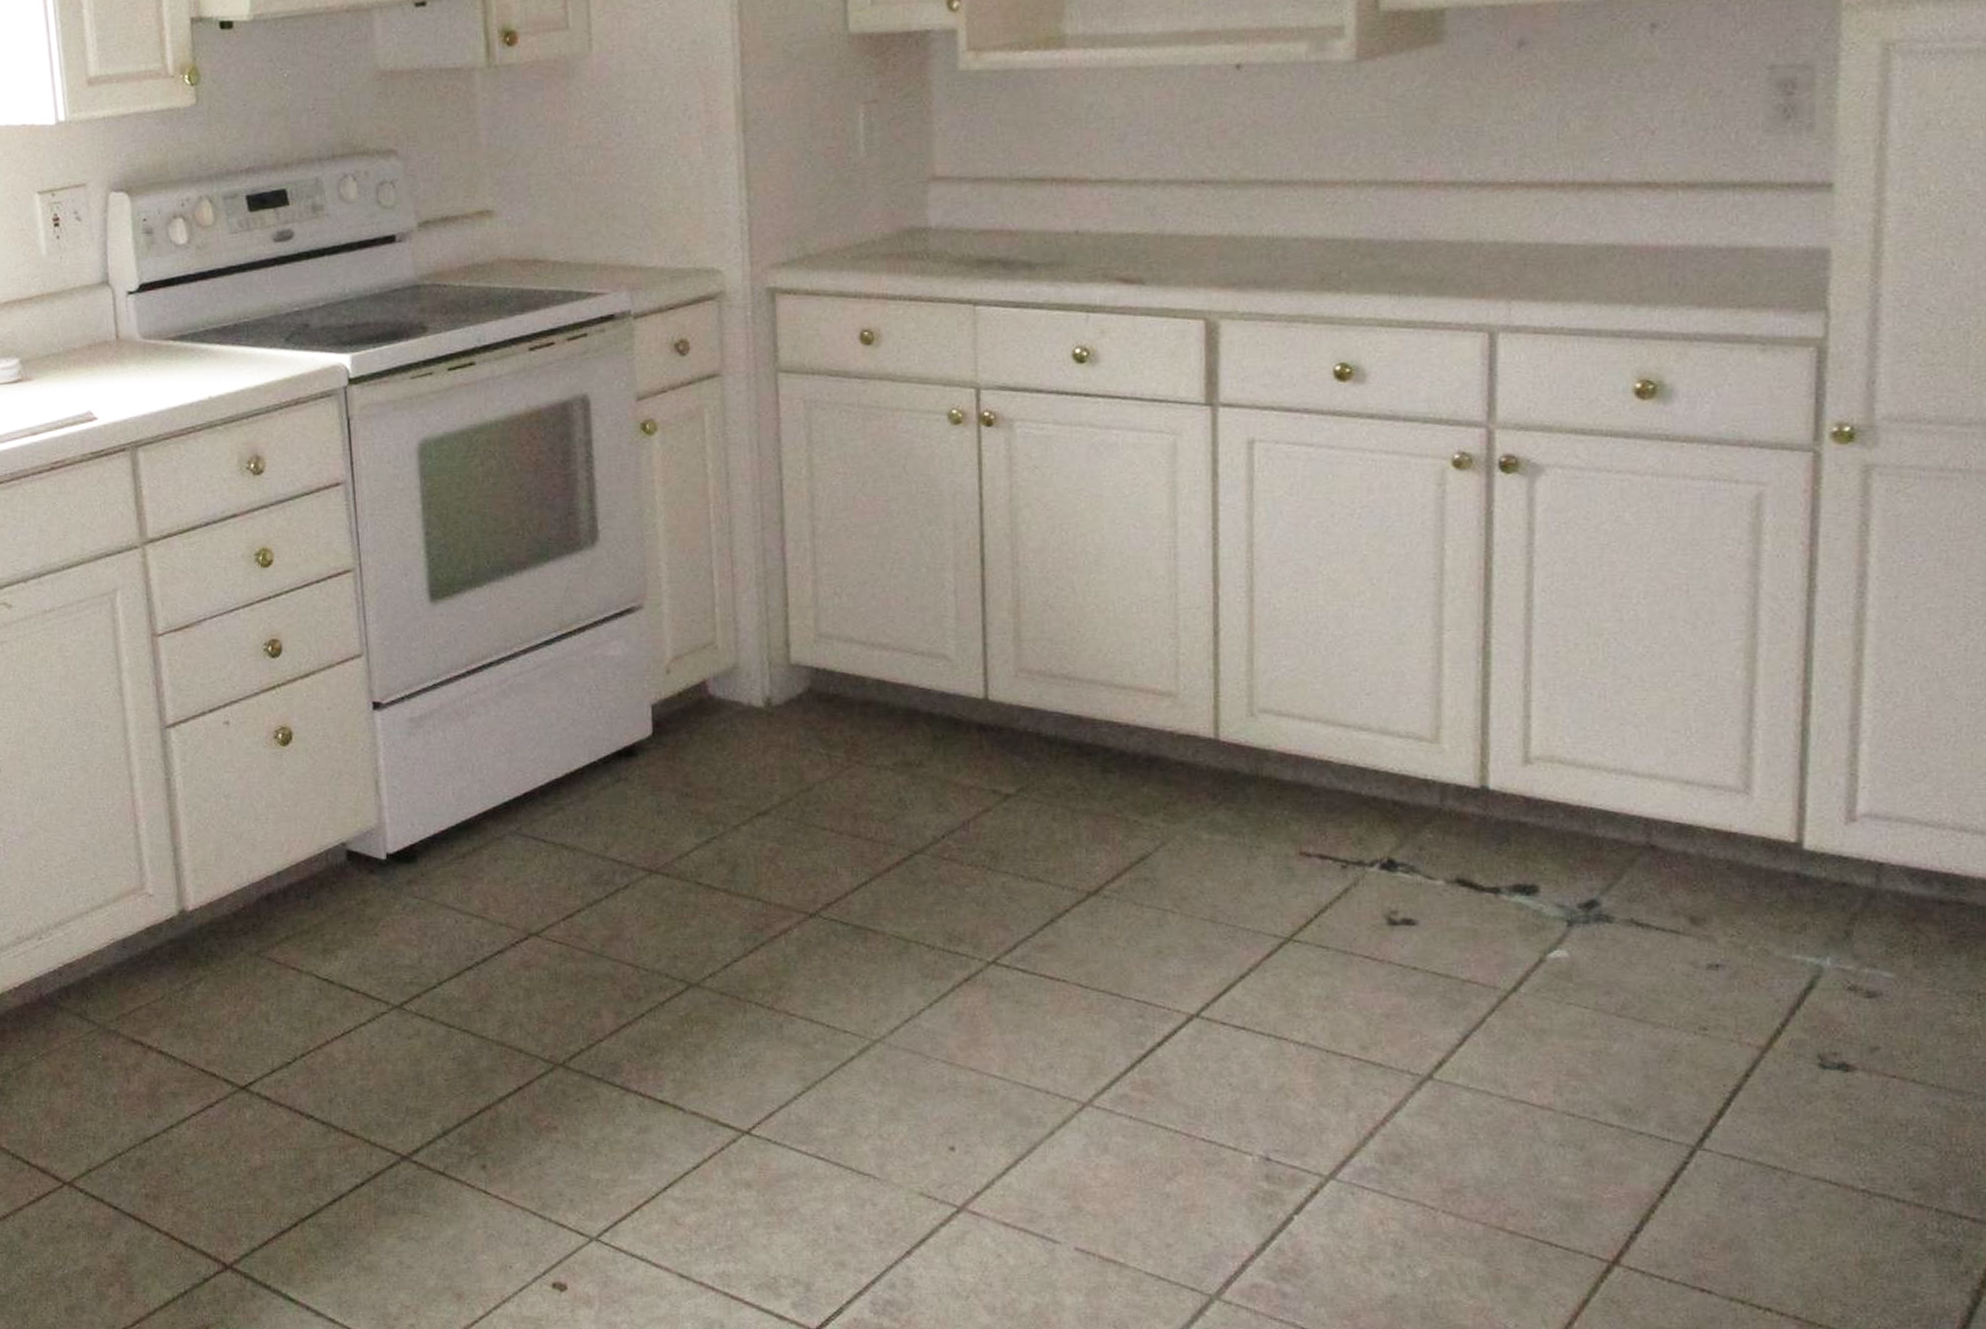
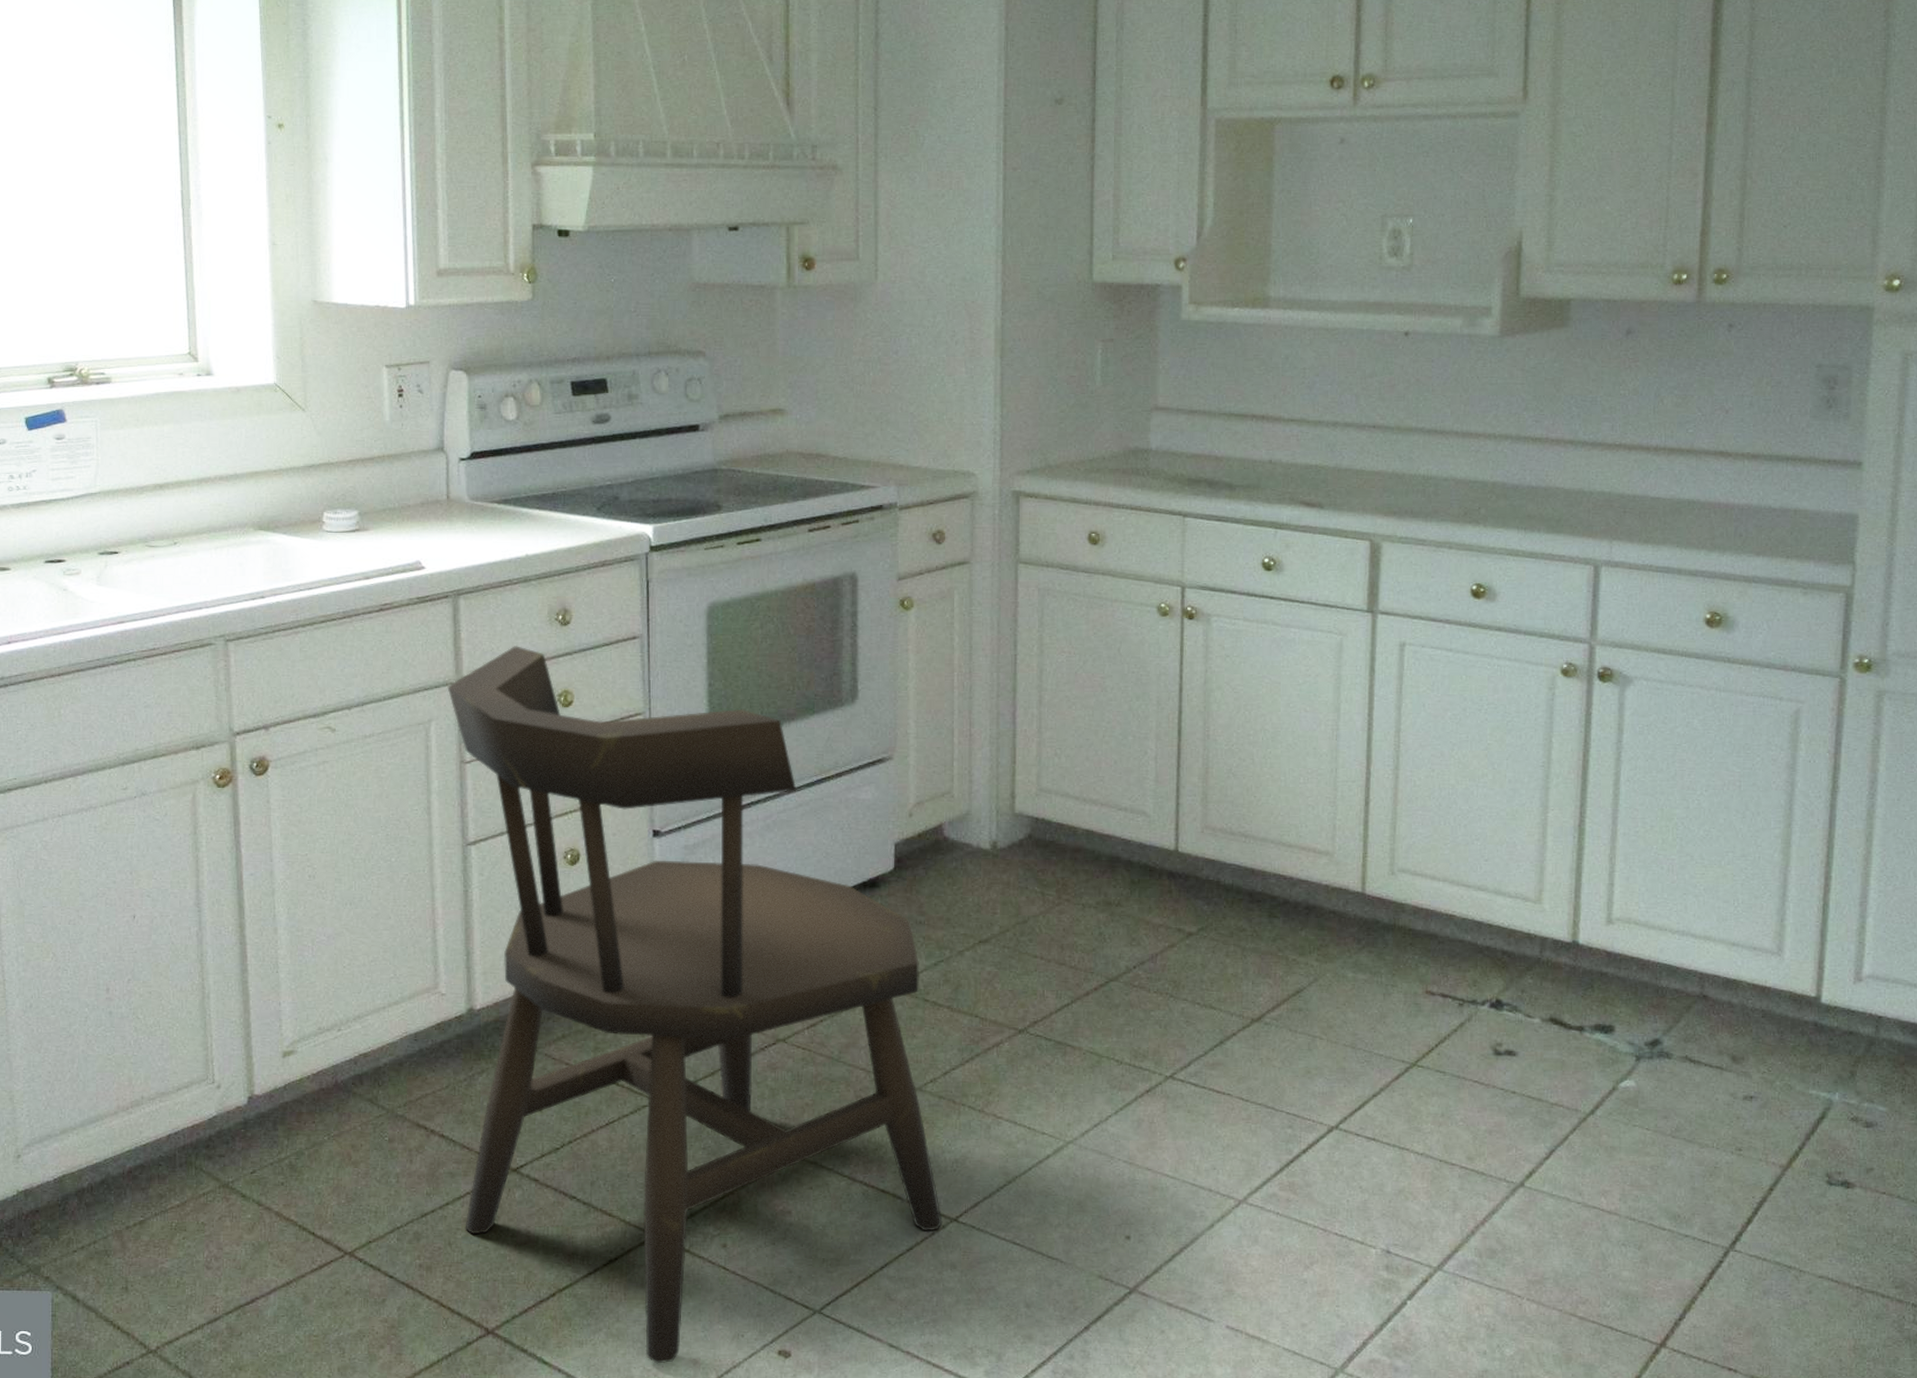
dining chair: none [131,501,733,1300] -> present [447,646,943,1364]

